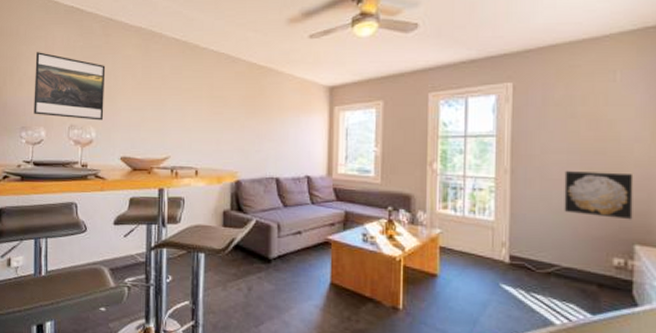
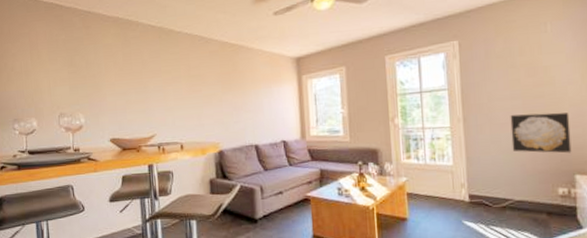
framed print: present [34,52,106,121] -> none [21,48,91,107]

